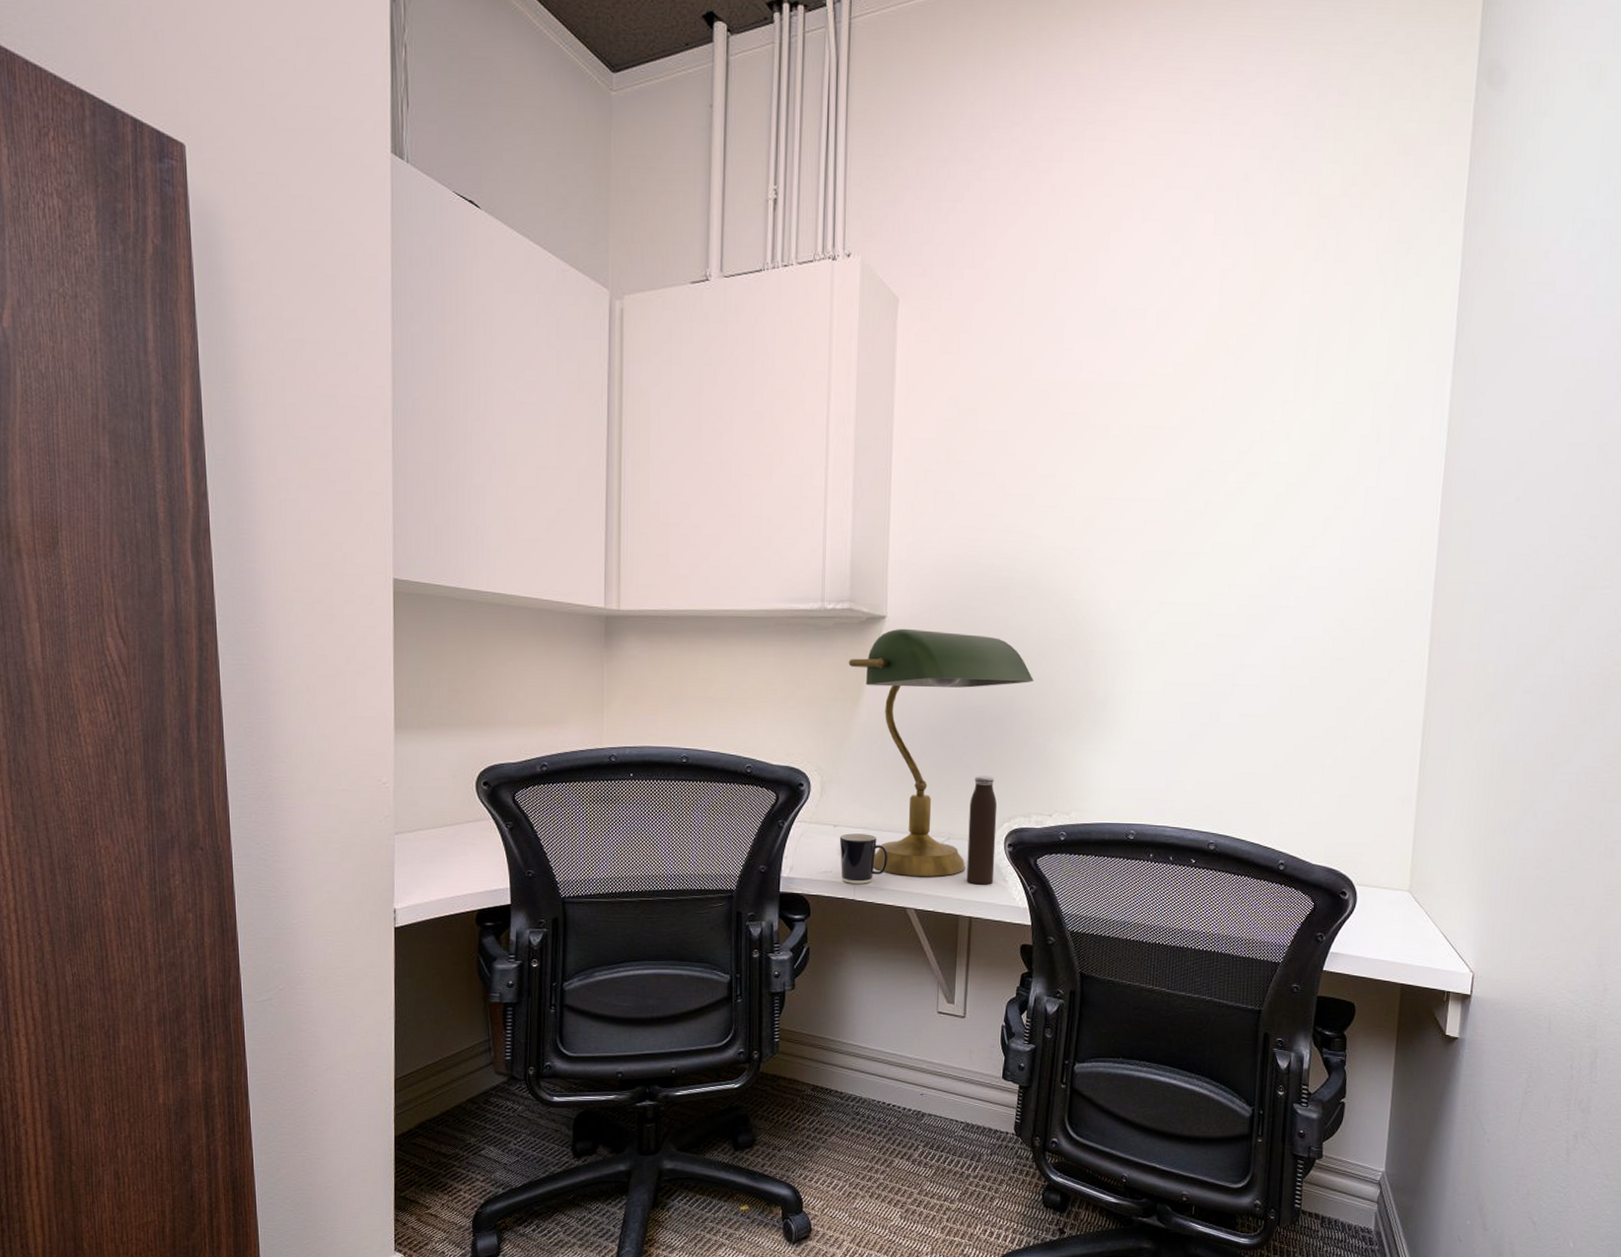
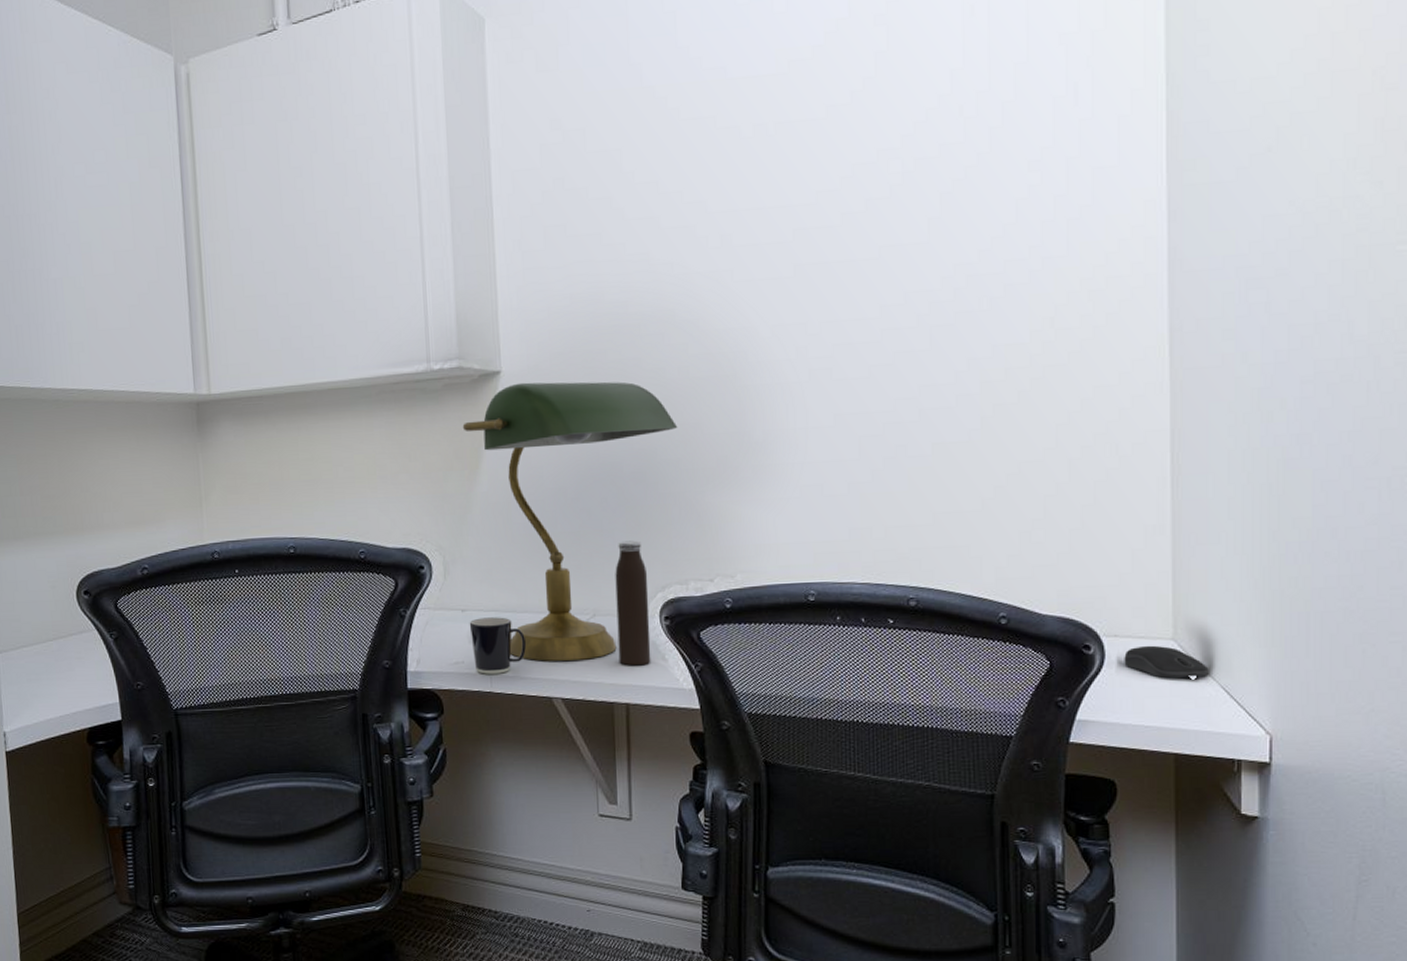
computer mouse: none [1370,895,1433,923] -> present [1124,645,1209,678]

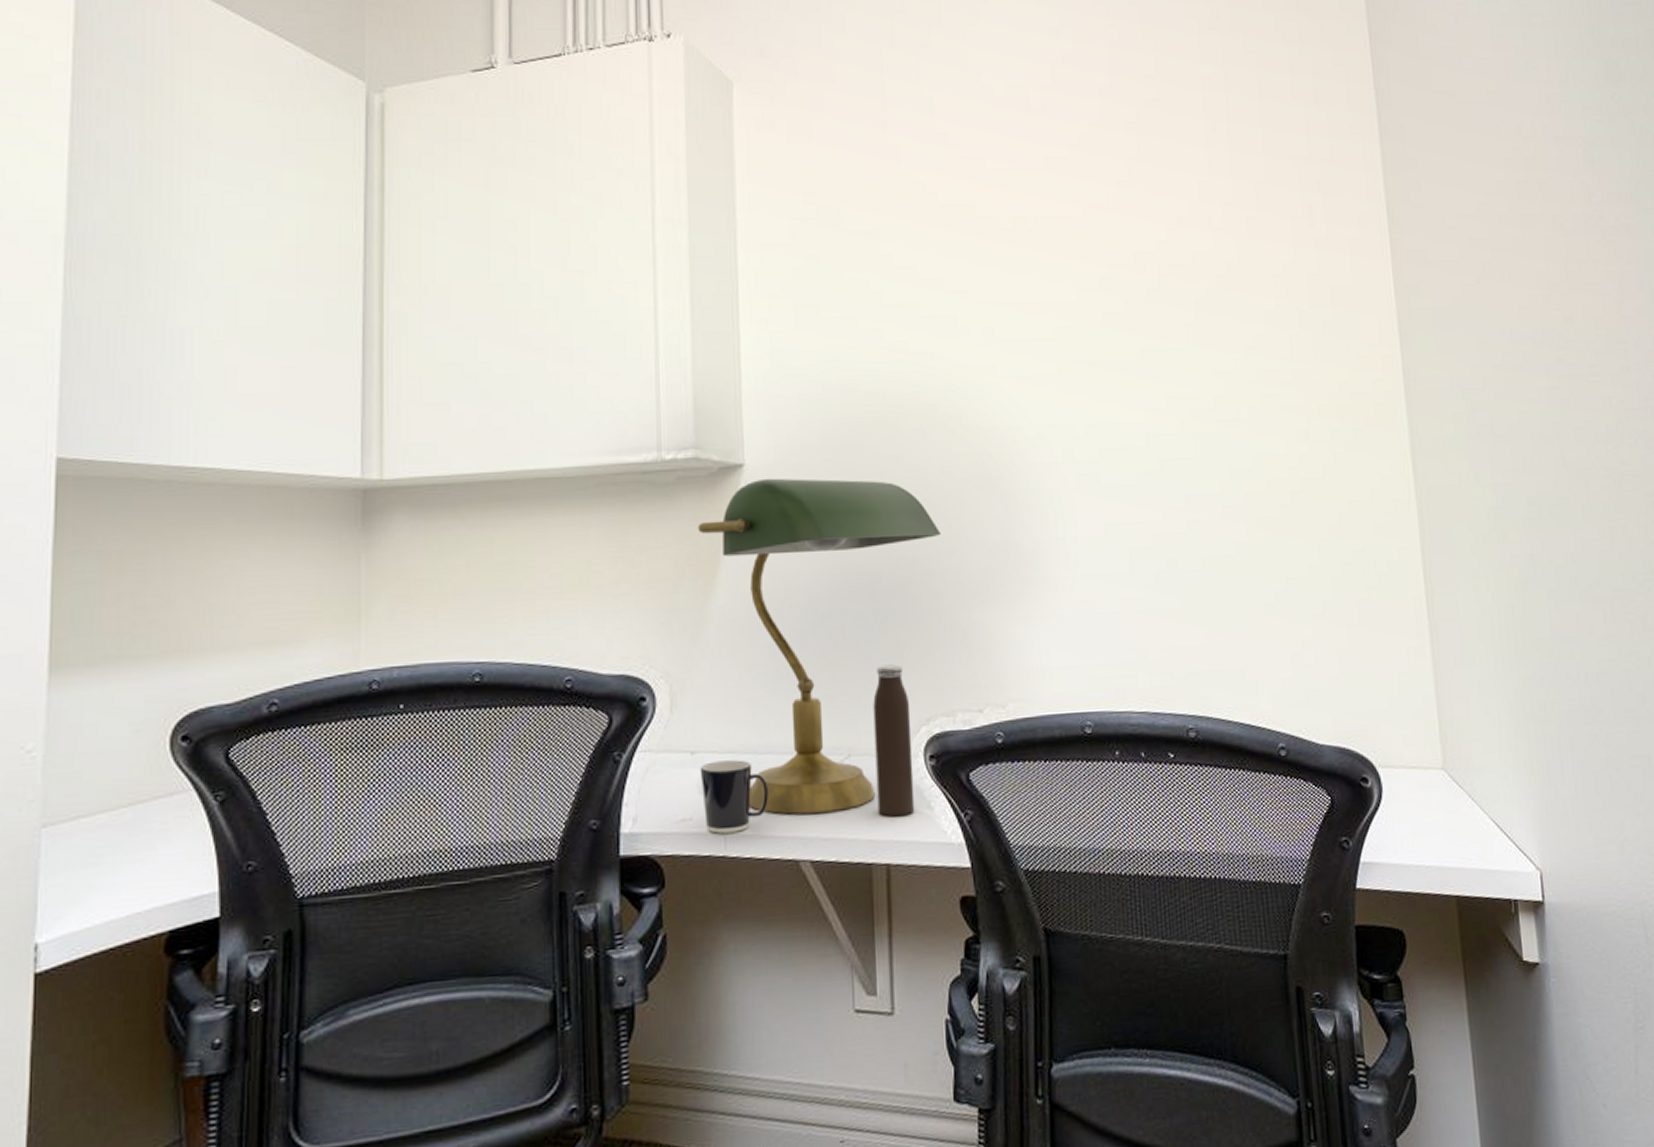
computer mouse: present [1124,645,1209,678] -> none [1400,775,1479,812]

